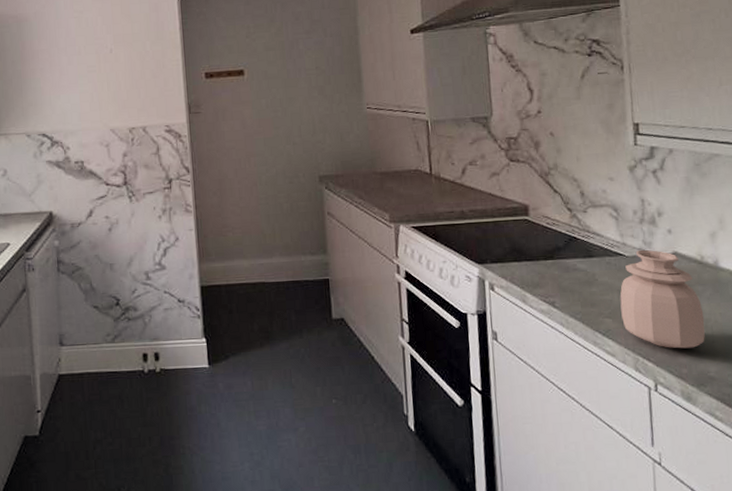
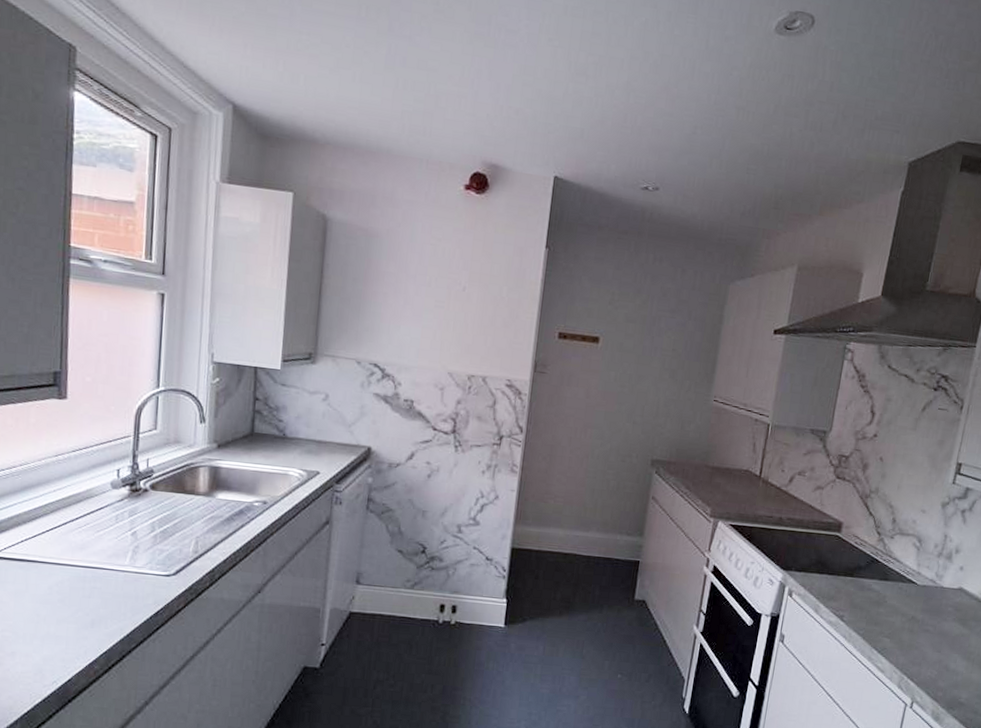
jar: present [620,249,705,349] -> none [898,580,971,675]

